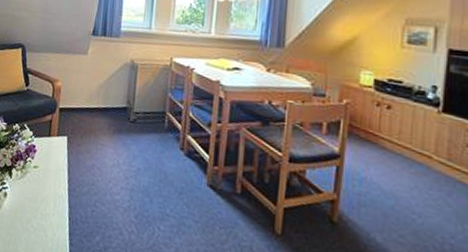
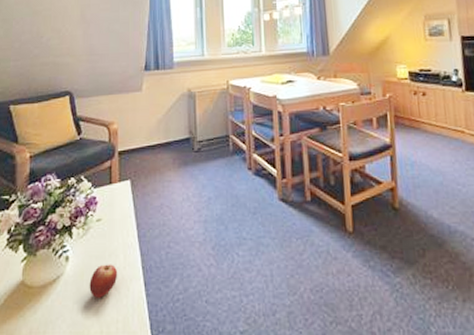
fruit: none [21,207,47,236] -> present [89,264,118,298]

